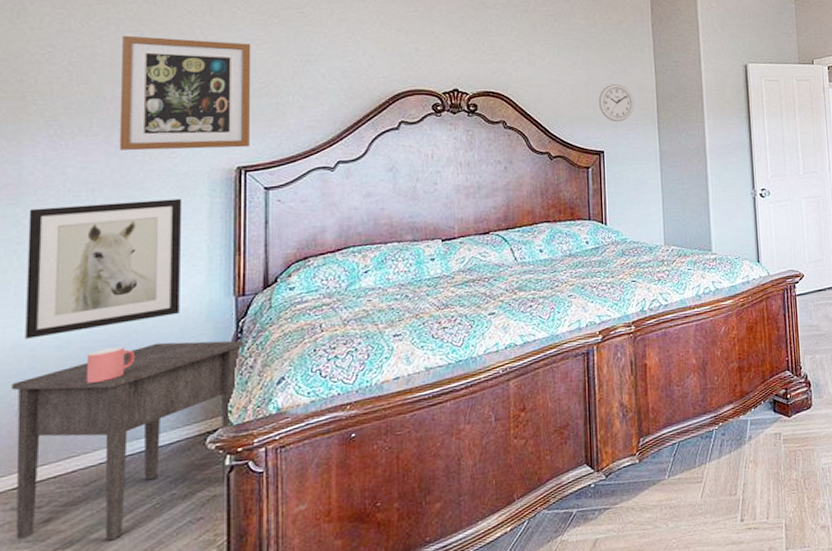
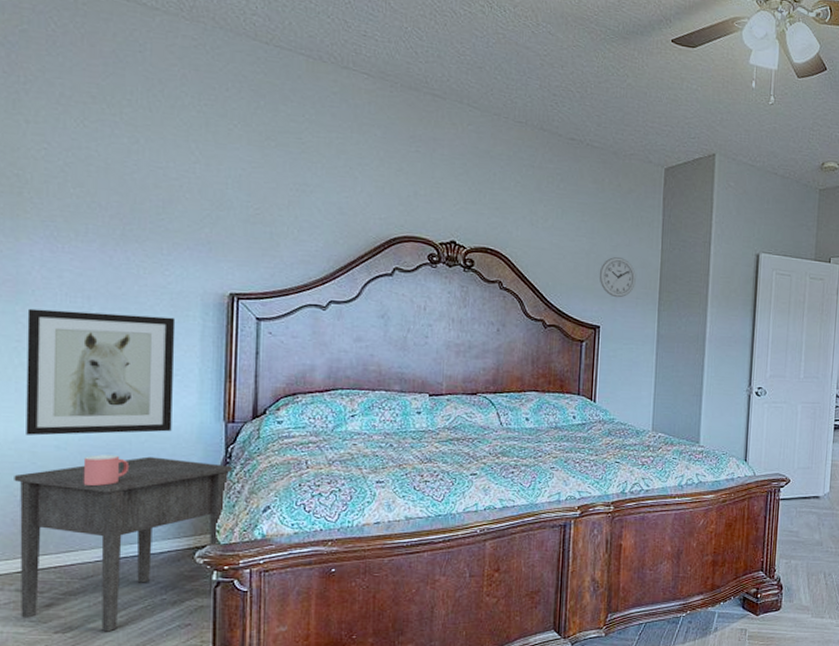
wall art: present [119,35,251,151] -> none [114,140,247,274]

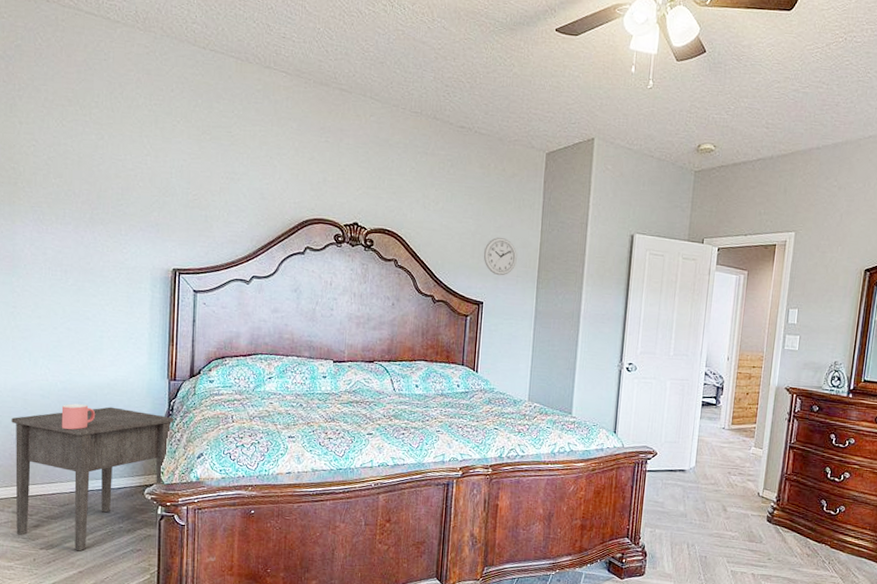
wall art: present [26,308,176,436] -> none [20,280,131,387]

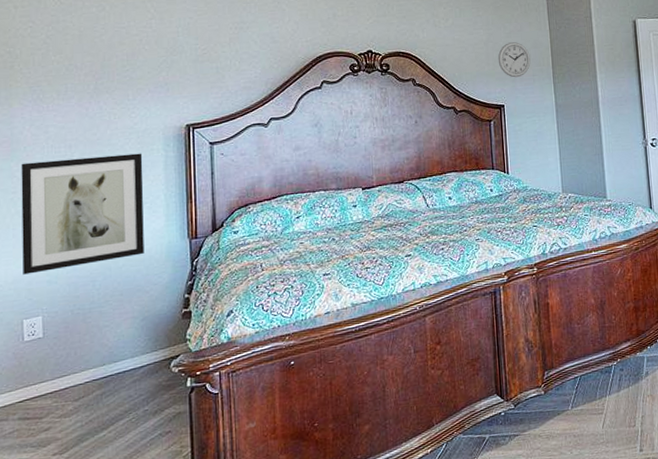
nightstand: present [11,407,174,552] -> none [14,277,199,449]
wall art: none [20,280,131,387] -> present [21,153,144,275]
mug: present [61,403,96,430] -> none [71,282,111,313]

